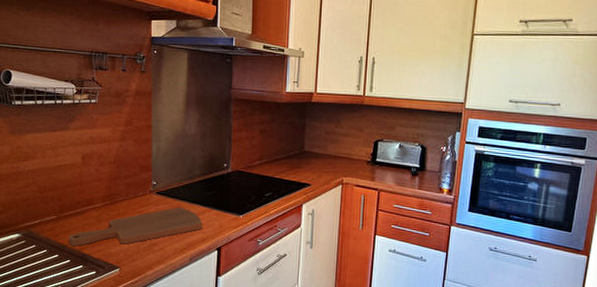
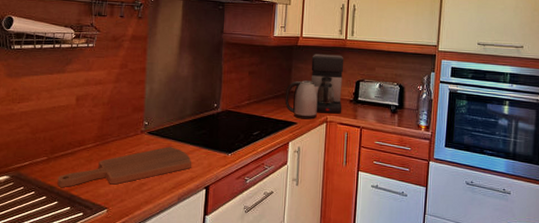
kettle: none [298,140,335,181] -> present [284,80,319,120]
coffee maker: none [326,111,362,176] -> present [311,54,344,114]

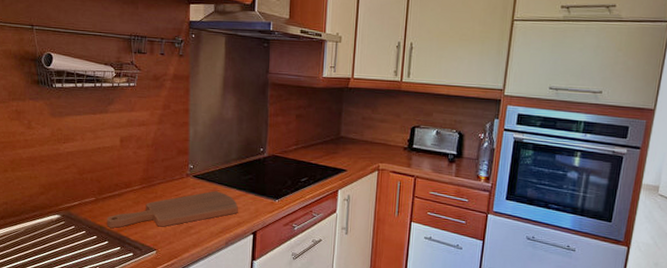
kettle: present [284,80,319,120] -> none [334,125,371,167]
coffee maker: present [311,54,344,114] -> none [362,97,399,162]

